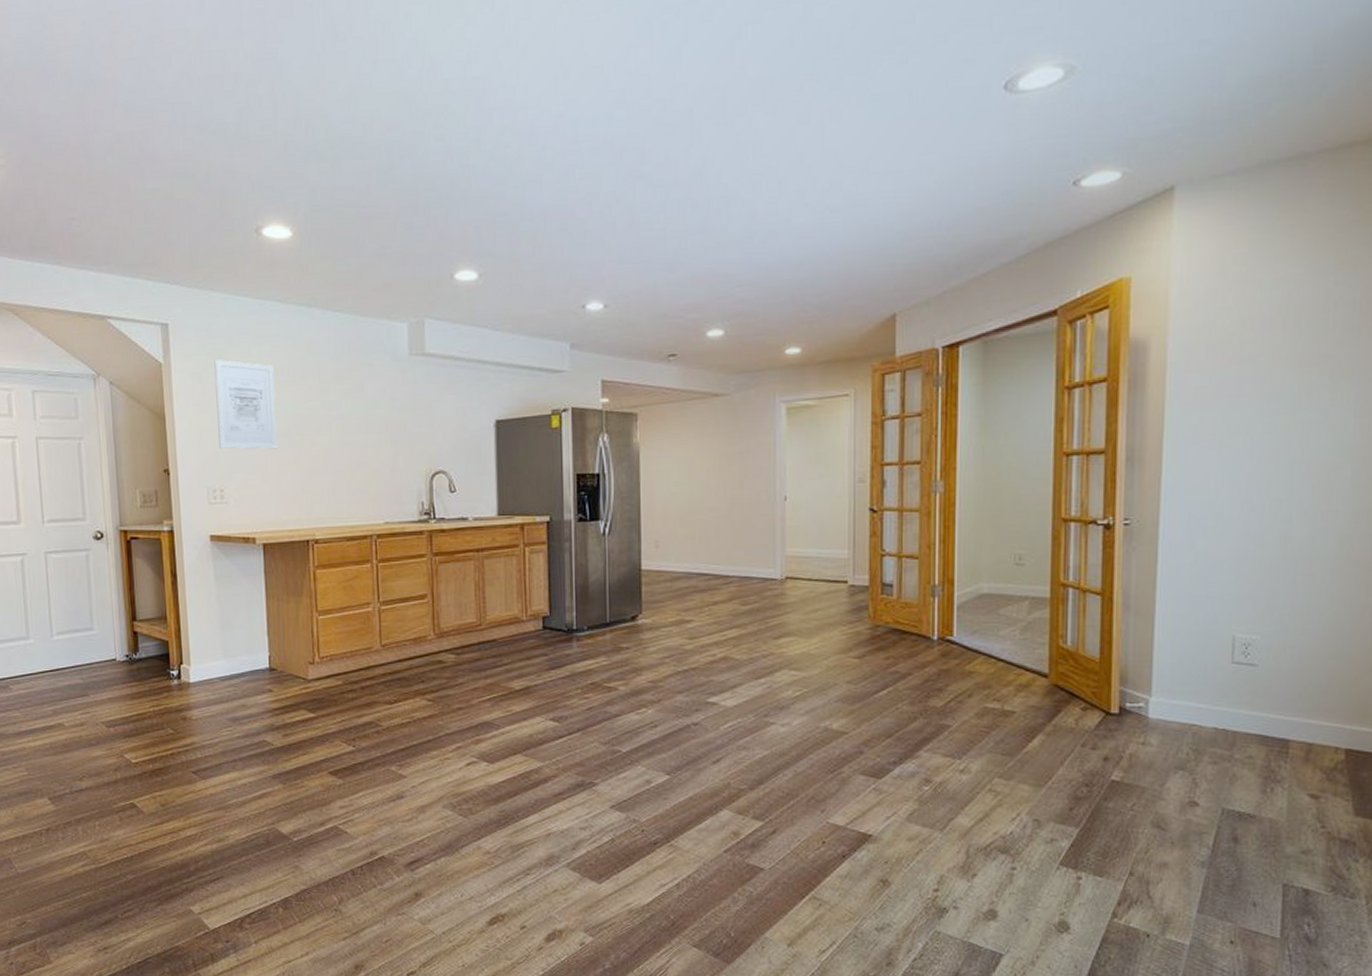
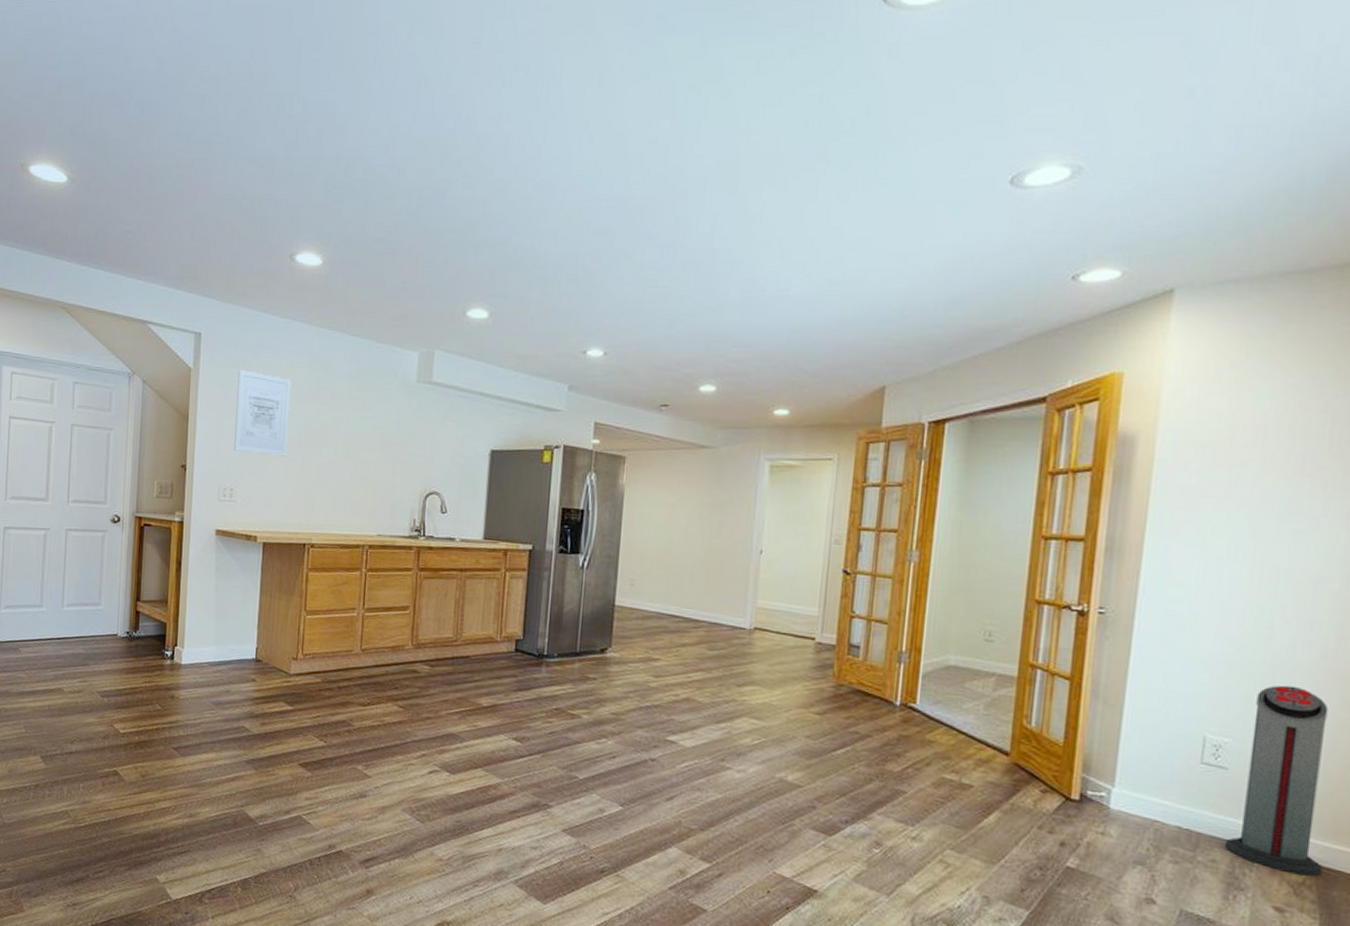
air purifier: none [1260,576,1353,761] -> present [1225,685,1329,877]

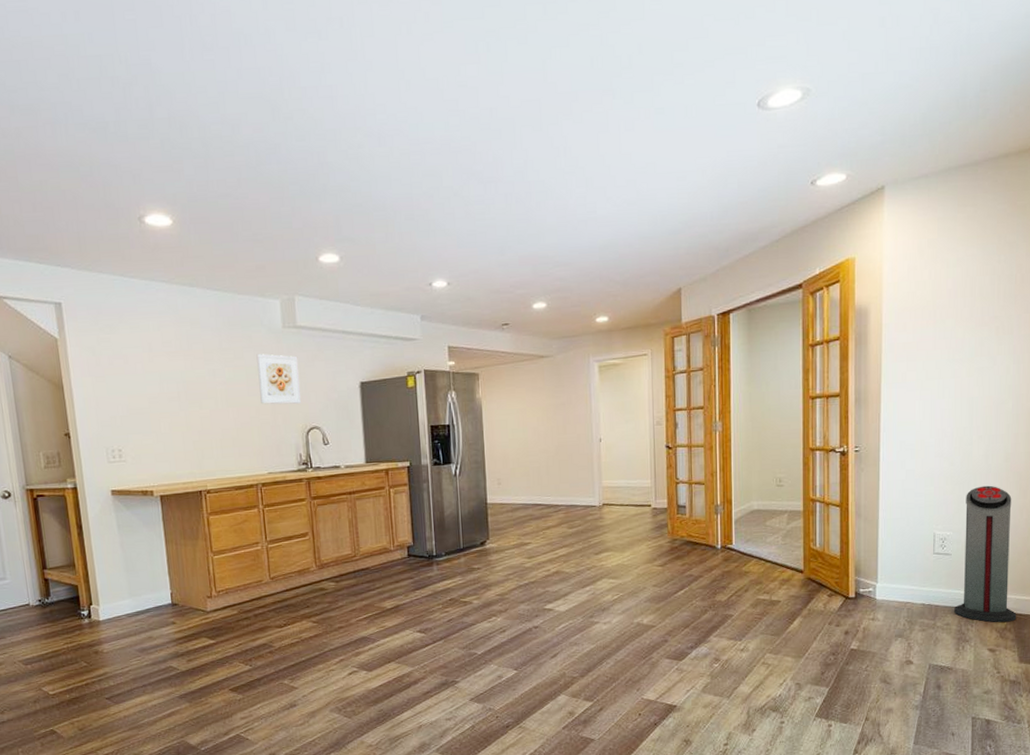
wall art: present [234,370,292,457] -> none [106,334,169,414]
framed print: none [382,407,428,465] -> present [256,354,301,405]

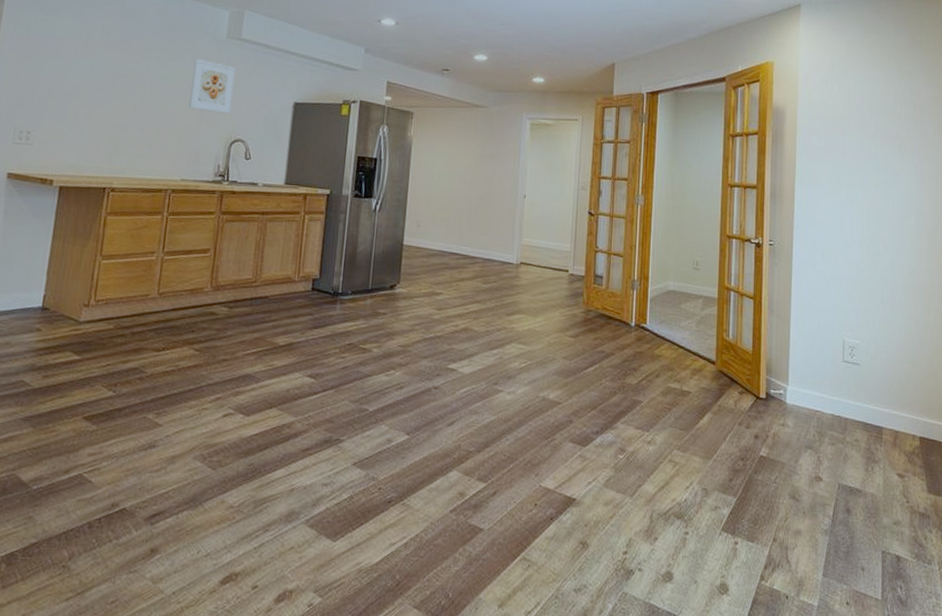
air purifier: present [954,485,1017,623] -> none [863,297,924,446]

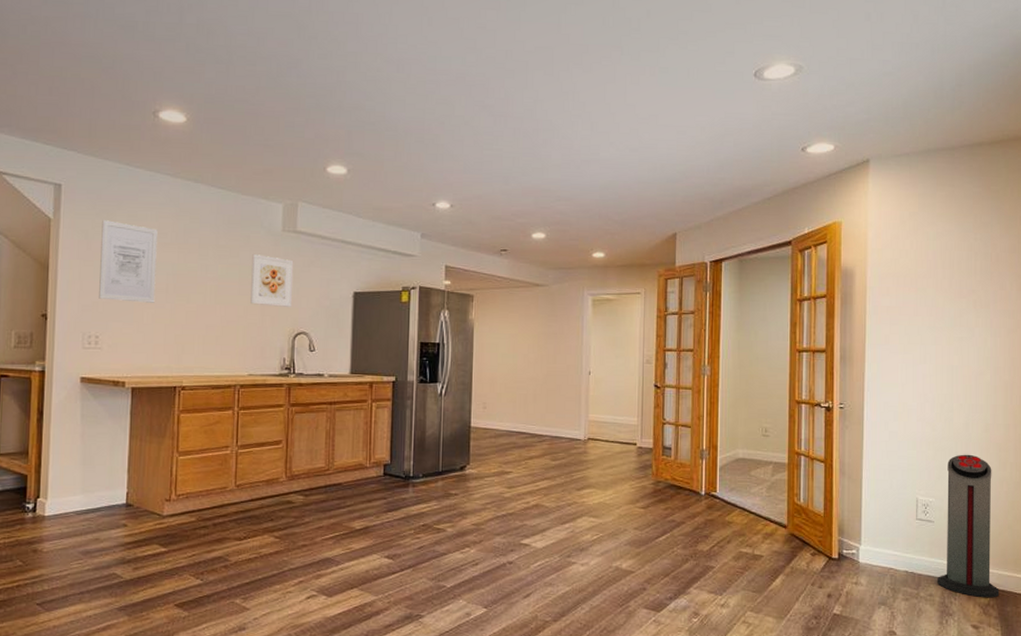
wall art: none [34,16,101,102] -> present [99,220,158,303]
air purifier: none [863,297,924,446] -> present [937,454,1000,598]

